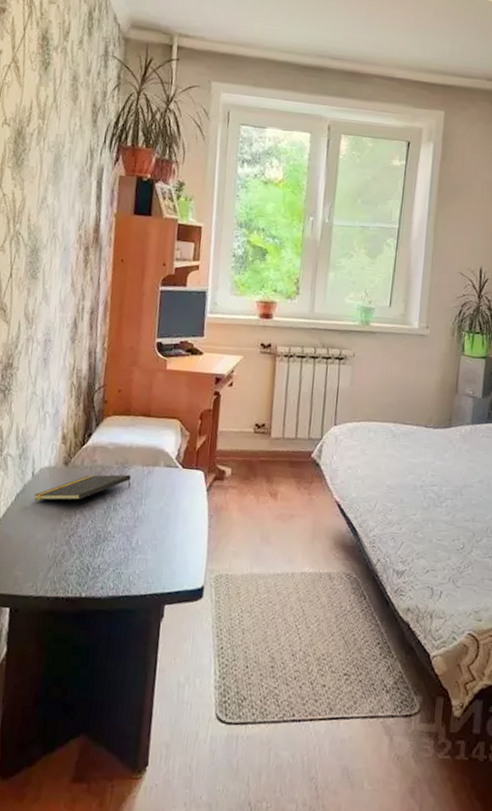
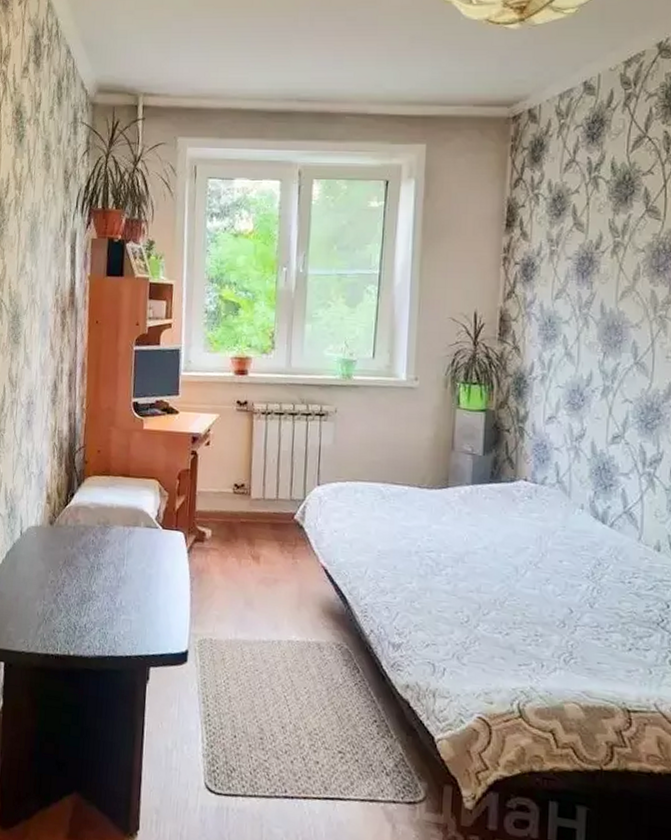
notepad: present [34,474,131,501] -> none [22,534,113,559]

